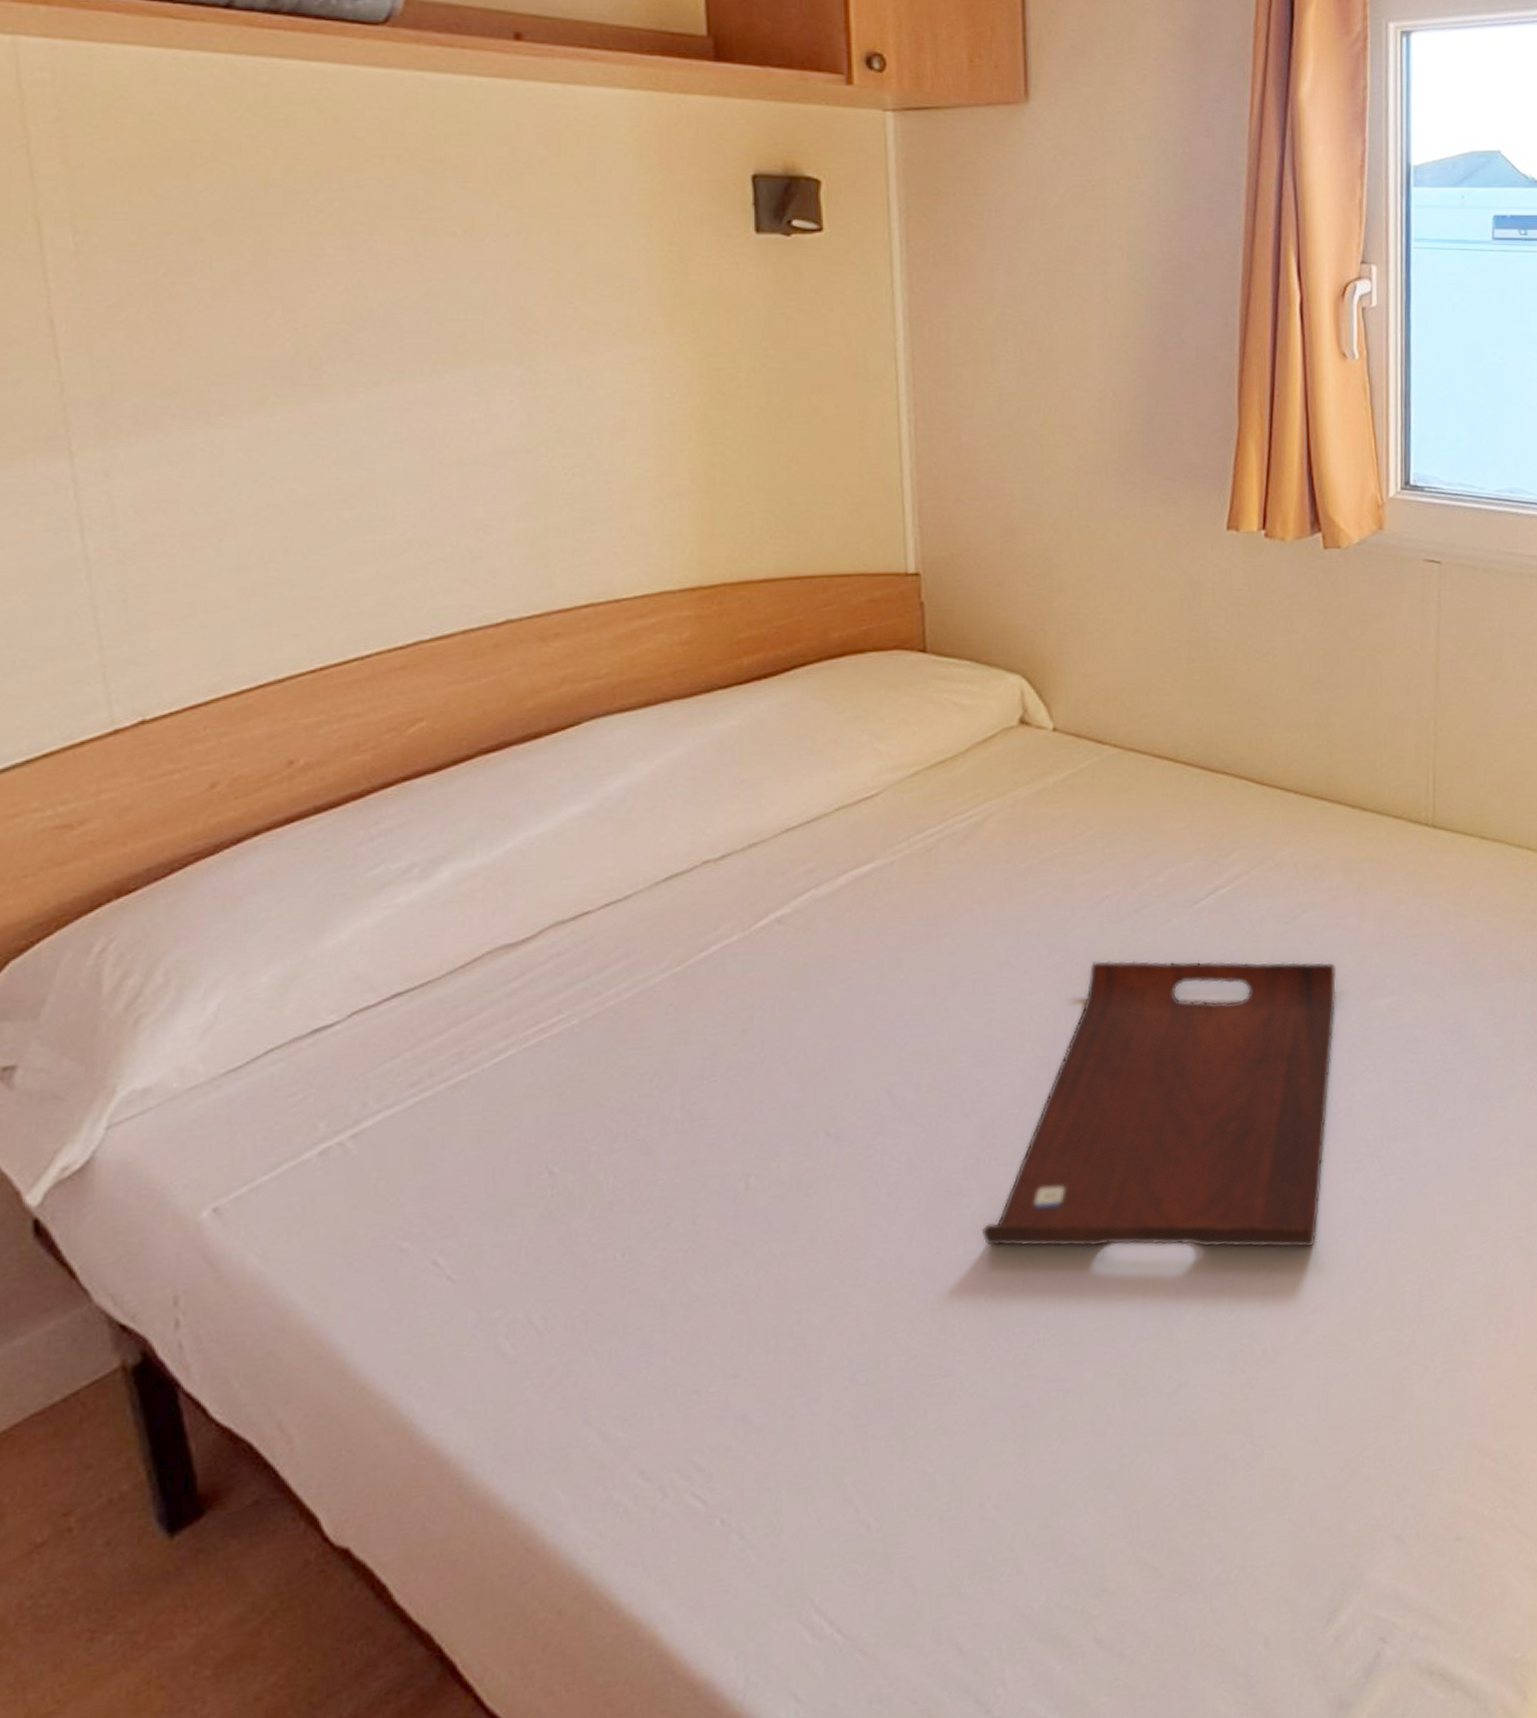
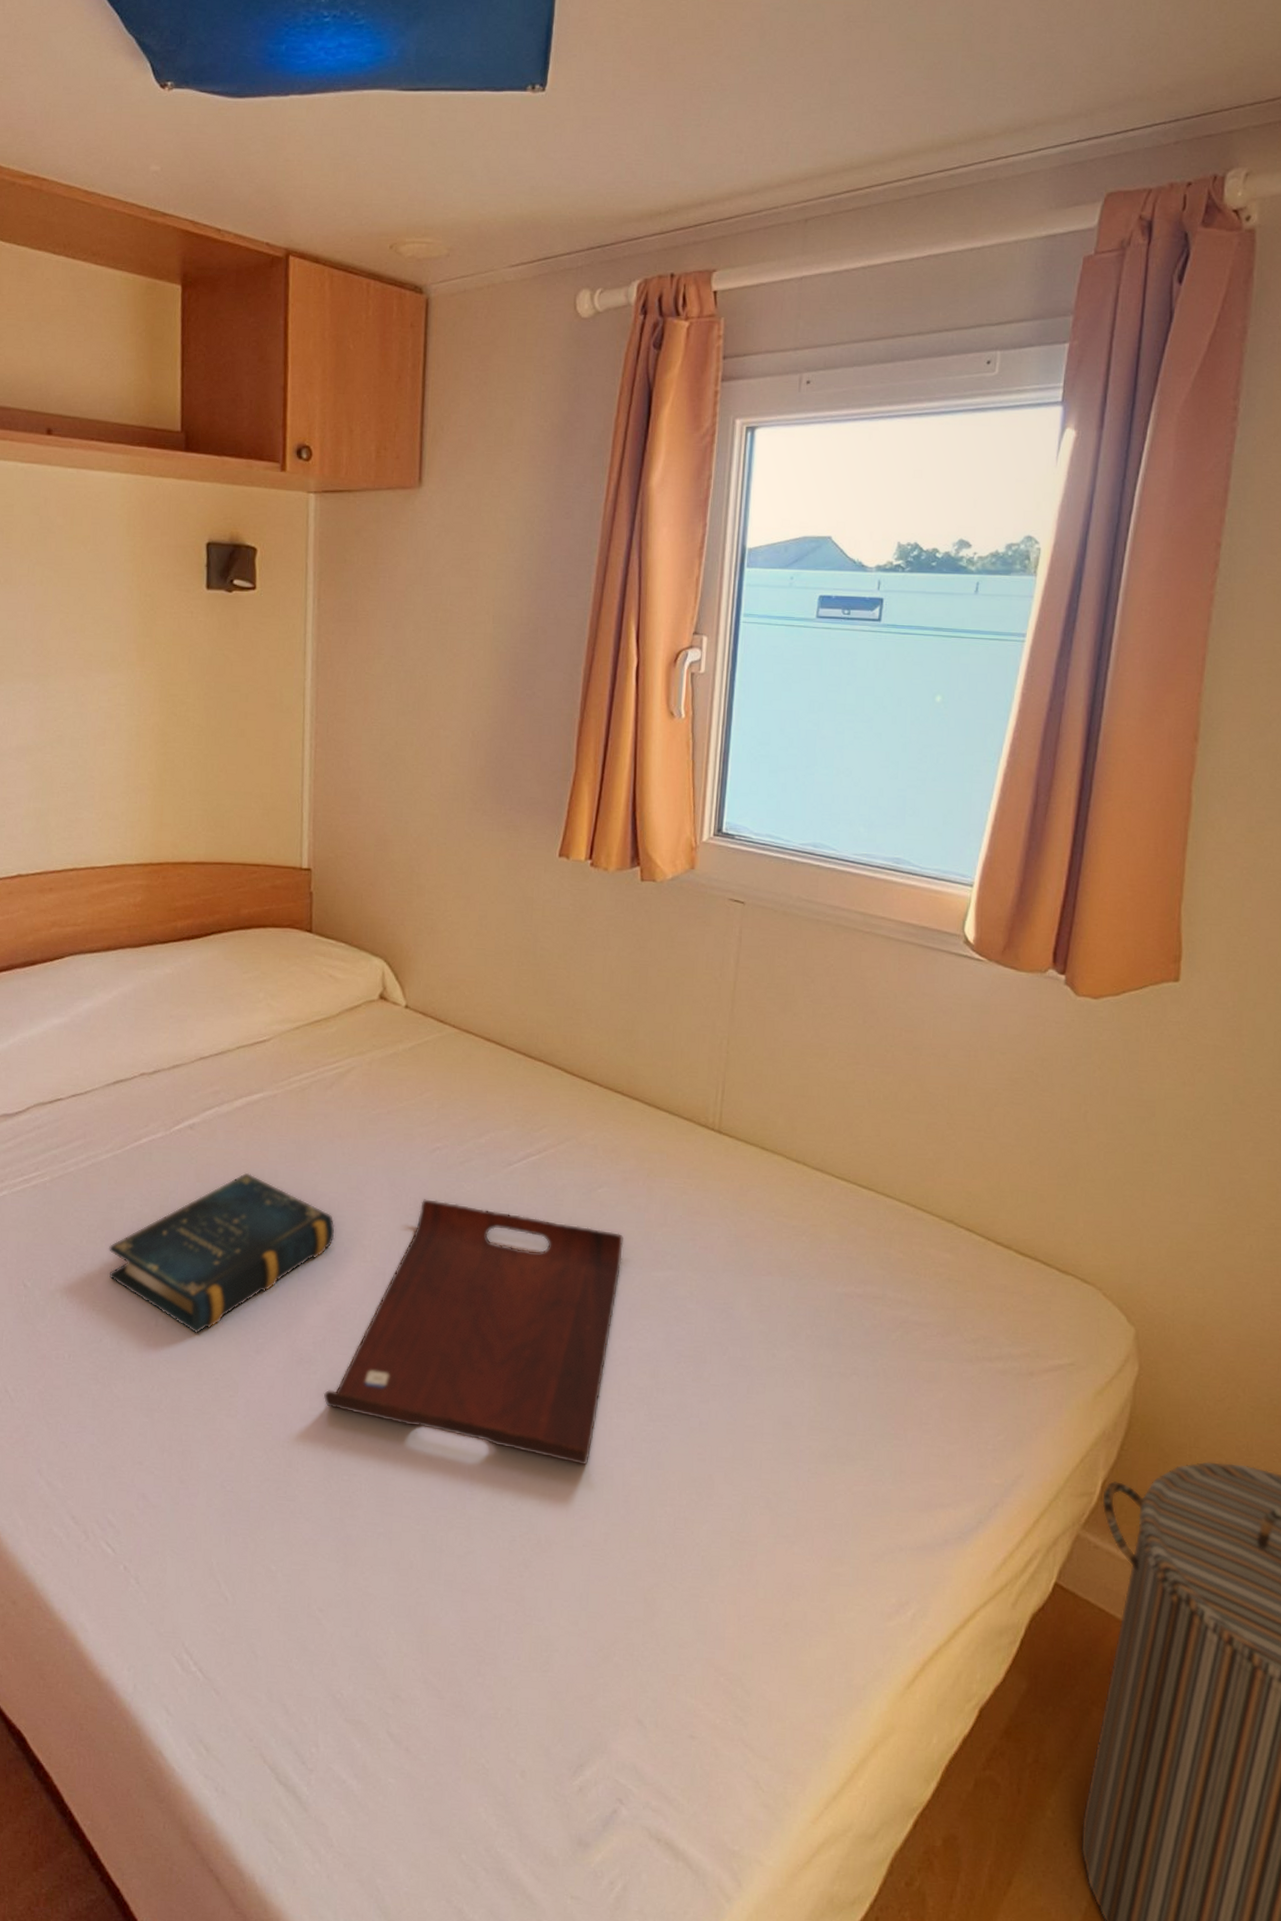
book: none [672,967,982,1189] -> present [109,1172,335,1334]

